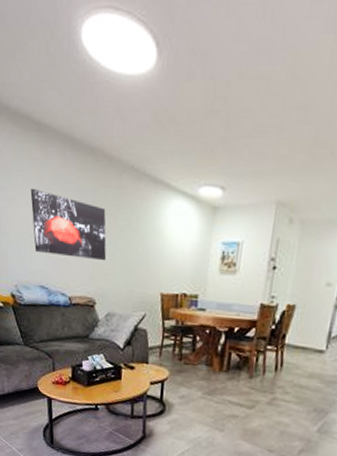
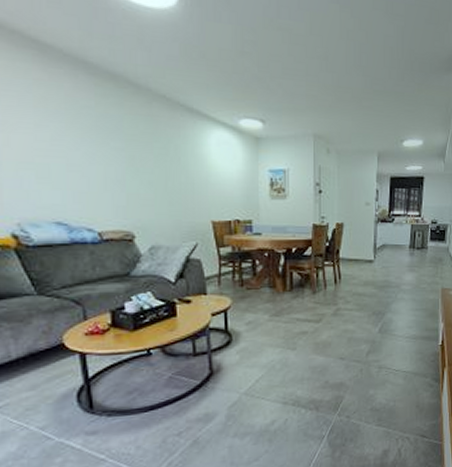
wall art: present [30,188,107,260] -> none [31,111,144,190]

